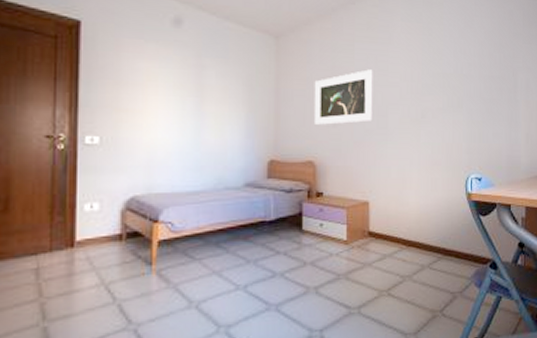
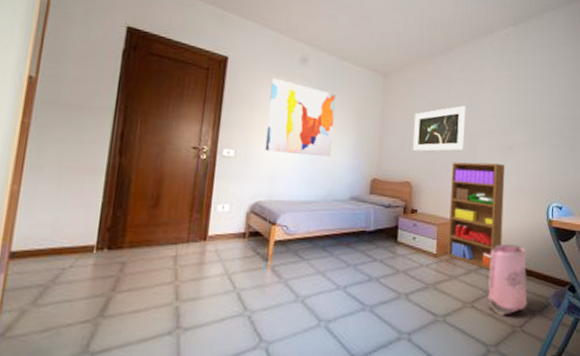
wall art: none [137,45,220,139] -> present [265,78,337,158]
bookshelf: none [359,134,419,254] -> present [448,162,505,271]
bag: none [405,222,448,302] -> present [488,243,528,317]

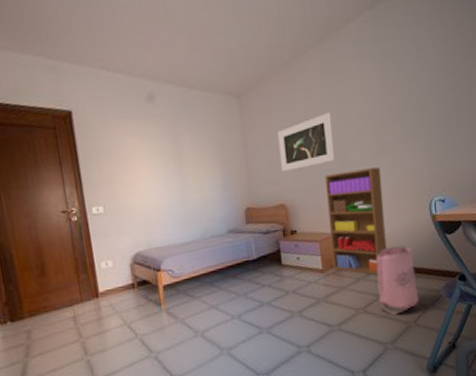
wall art: present [265,78,337,158] -> none [122,123,200,202]

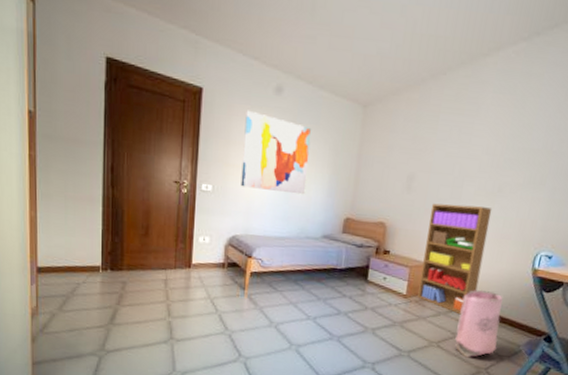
wall art: none [122,123,200,202] -> present [240,110,312,195]
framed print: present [277,113,335,171] -> none [390,141,455,192]

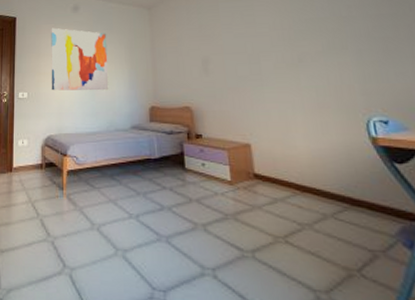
bookshelf: present [418,203,492,315] -> none [233,79,312,200]
bag: present [454,289,503,358] -> none [299,167,363,256]

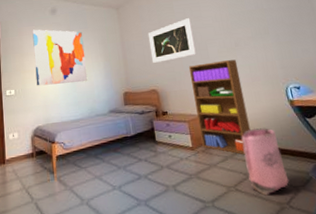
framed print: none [184,24,245,75] -> present [148,18,196,63]
bookshelf: none [233,79,312,200] -> present [188,60,251,155]
bag: none [299,167,363,256] -> present [242,128,289,196]

